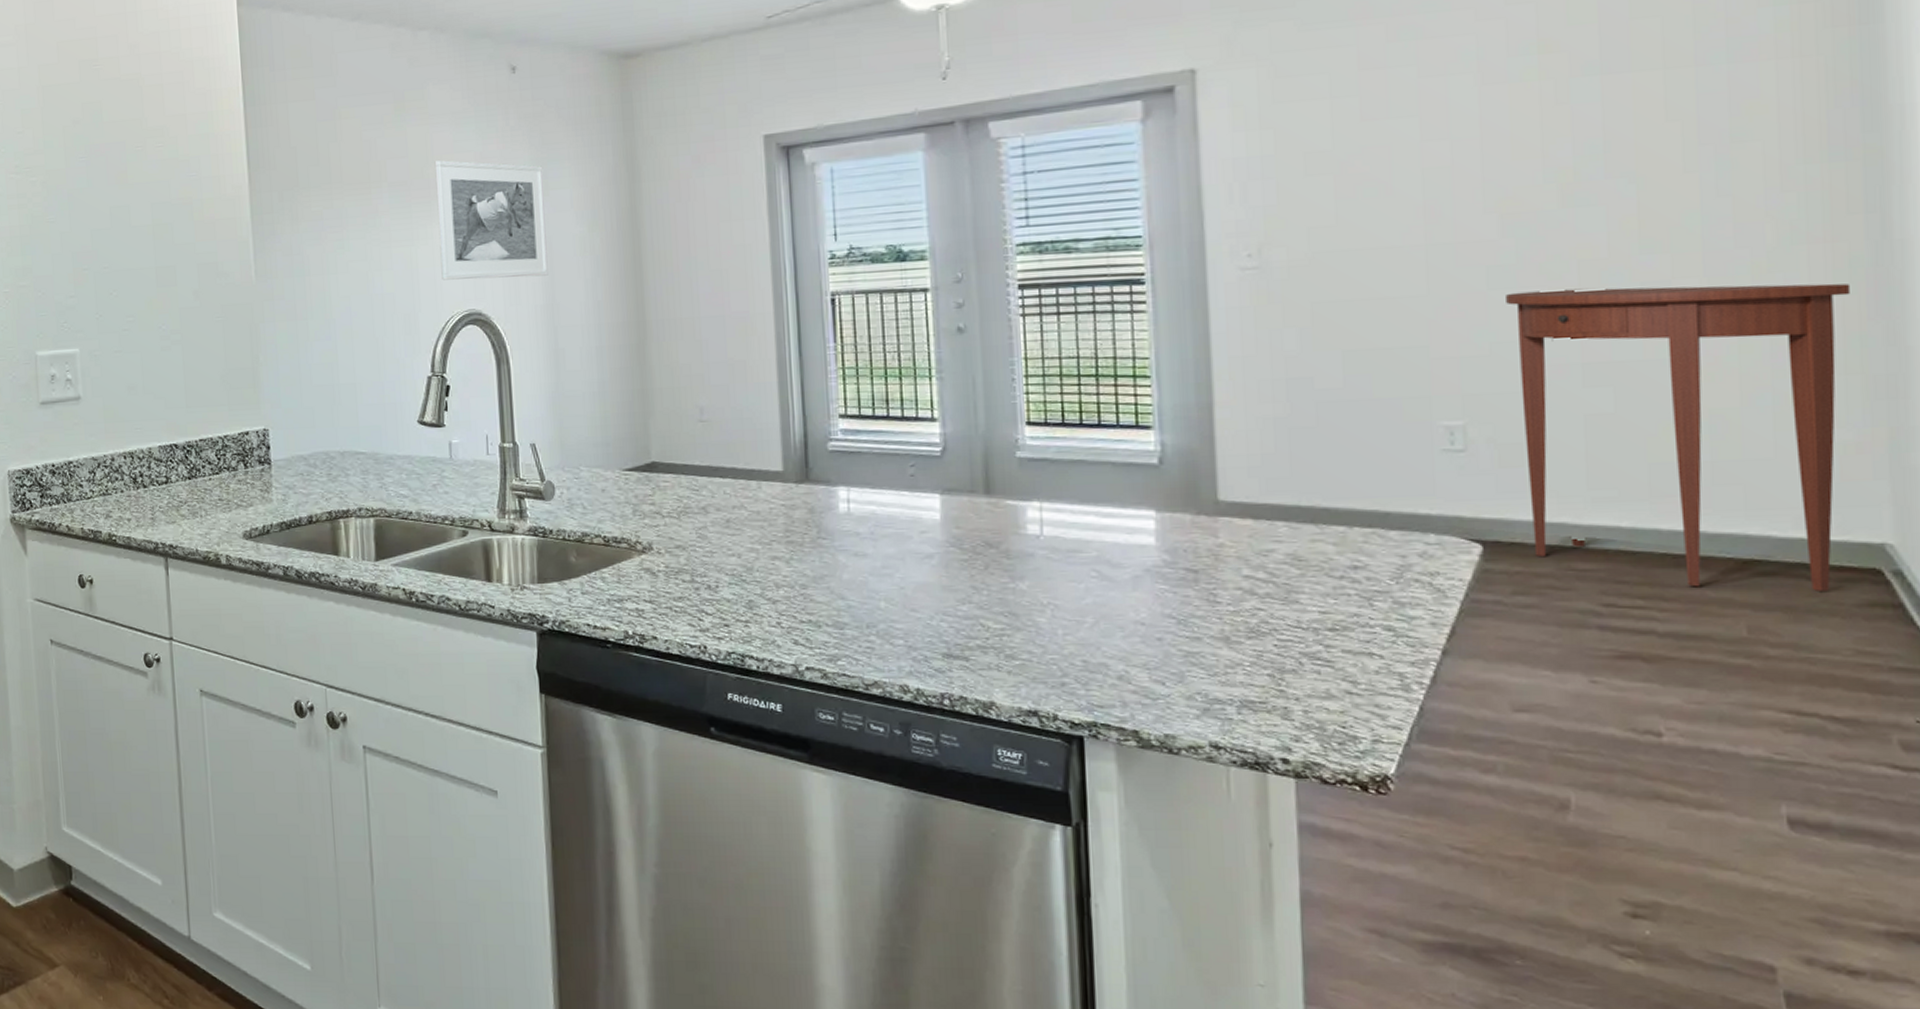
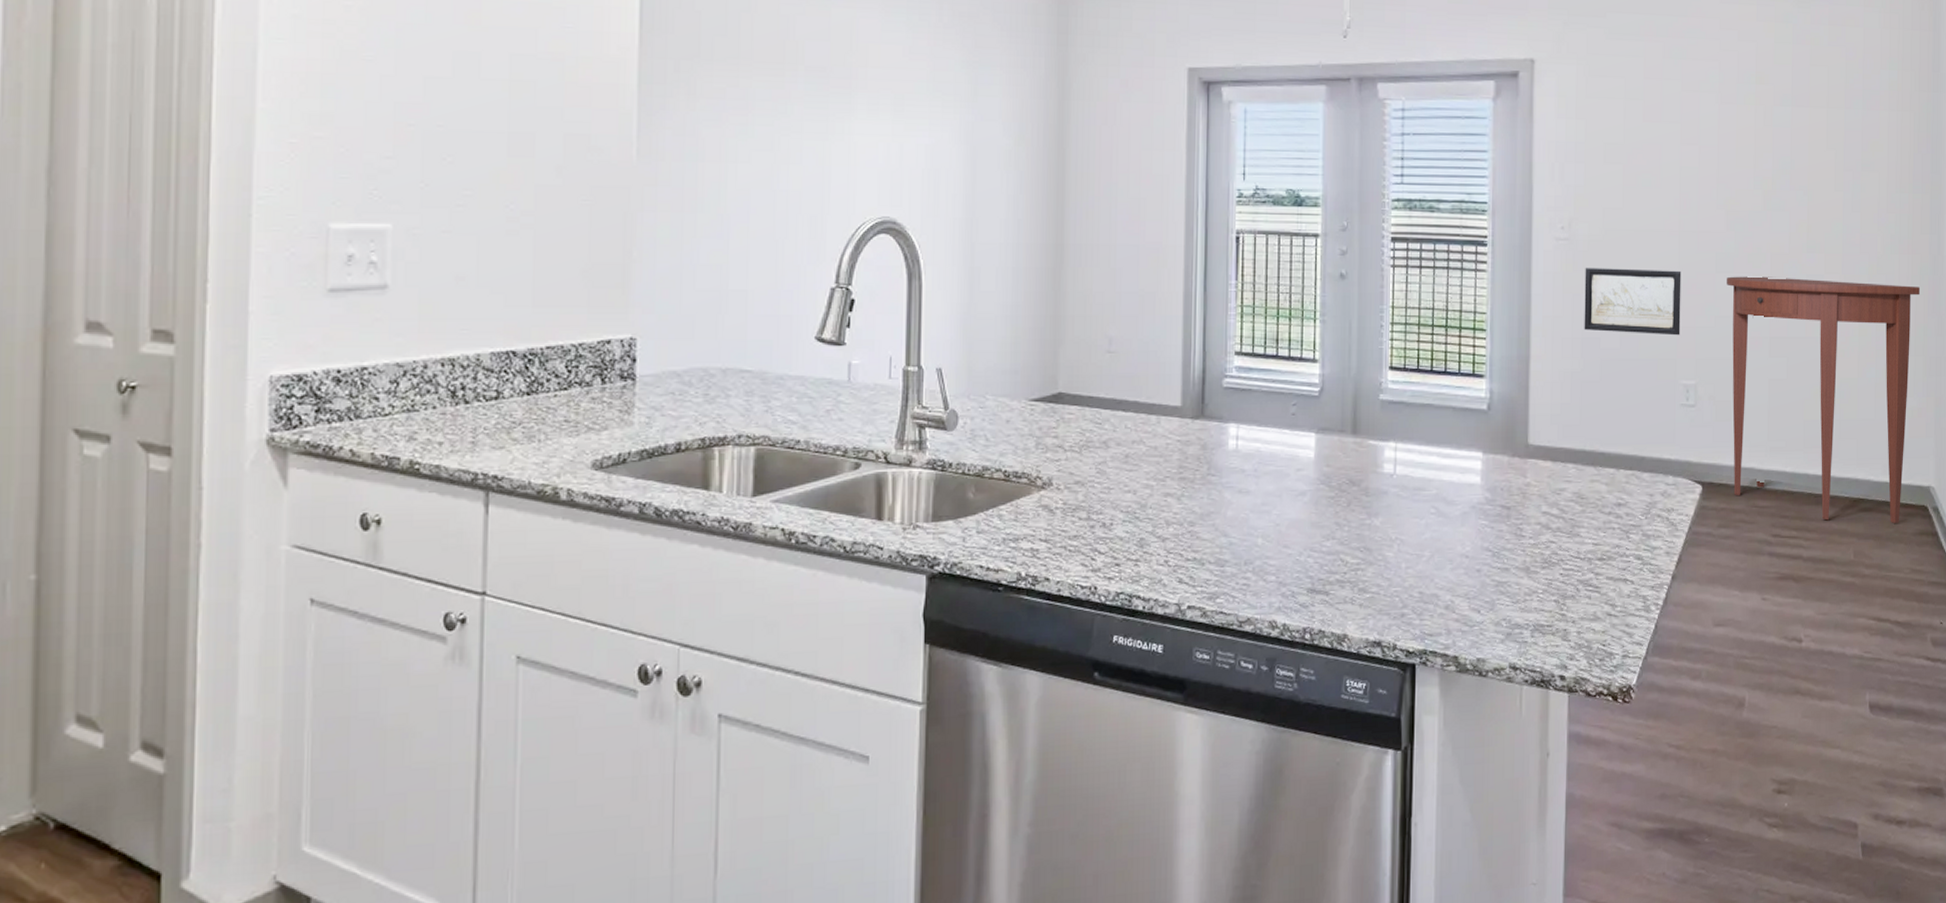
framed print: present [434,160,548,280] -> none [856,49,974,188]
wall art: none [1285,291,1436,370] -> present [1584,268,1682,336]

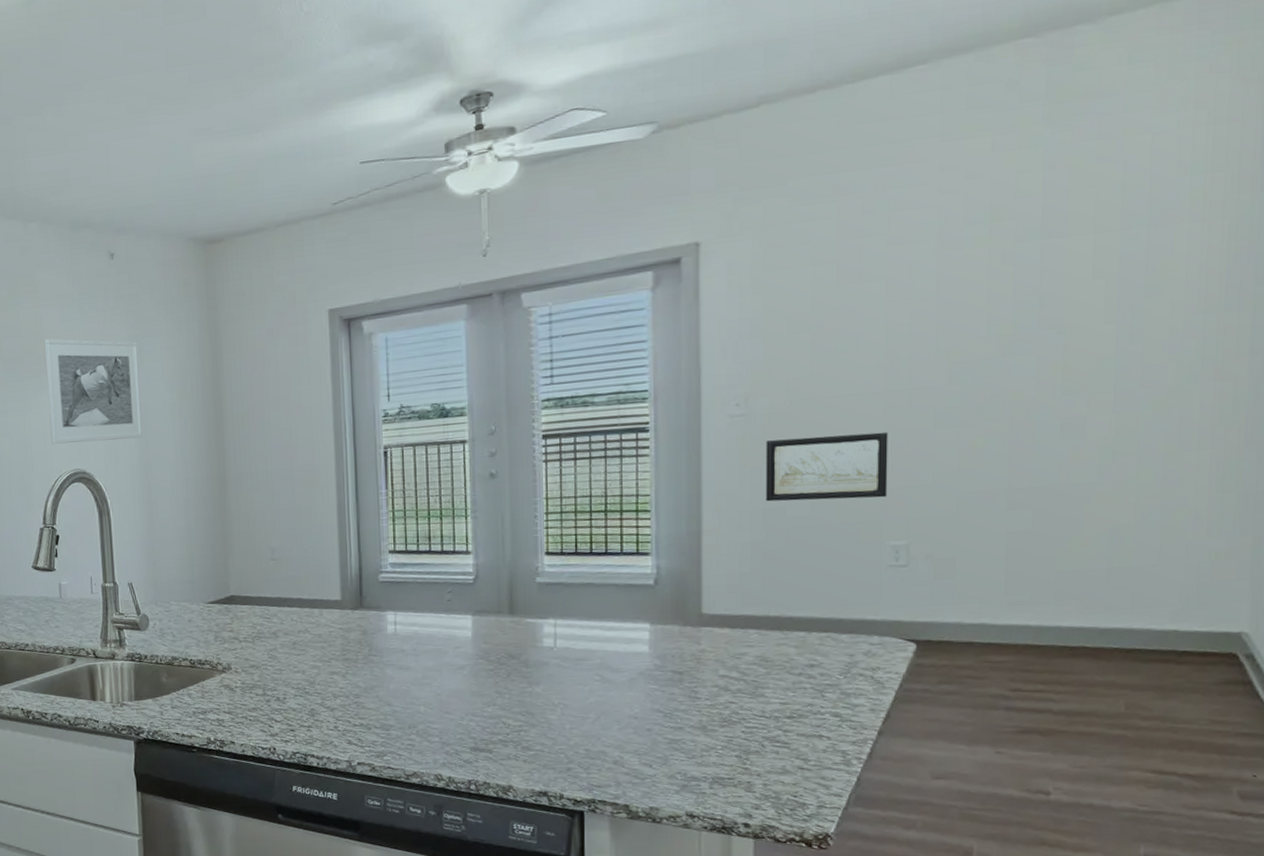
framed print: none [856,49,974,188] -> present [44,338,143,444]
console table: present [1727,276,1920,523] -> none [949,416,1232,673]

